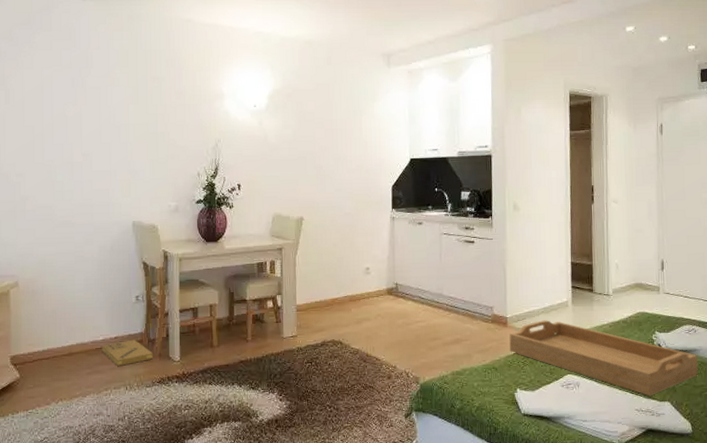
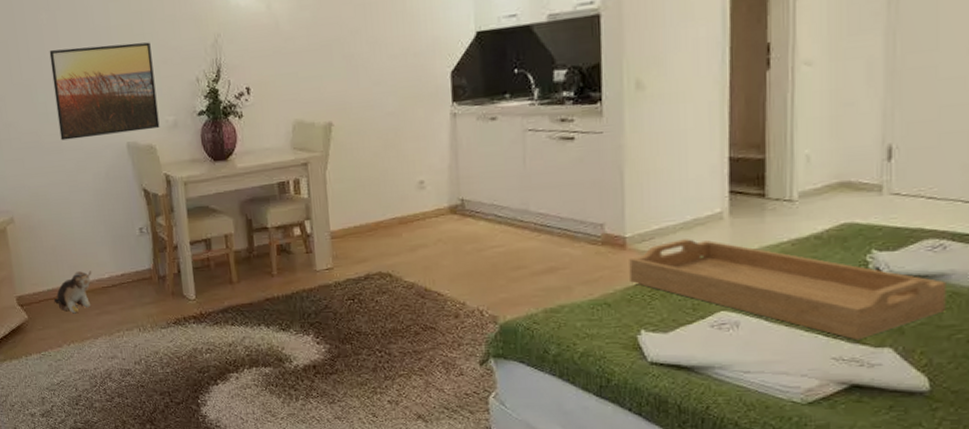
plush toy: none [47,333,88,373] -> present [53,271,92,314]
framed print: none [72,137,163,216] -> present [49,42,160,141]
cardboard box: present [101,339,153,366] -> none [108,276,165,306]

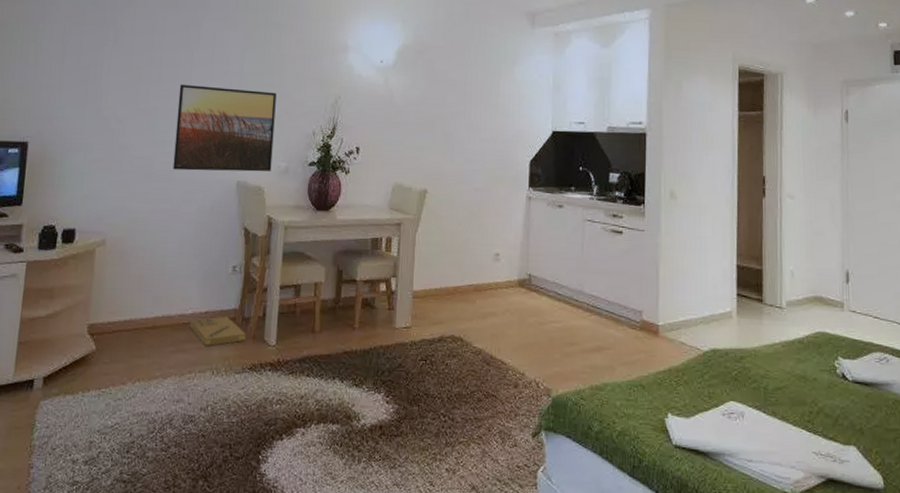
plush toy: present [53,271,92,314] -> none [128,304,176,349]
cardboard box: none [108,276,165,306] -> present [189,316,246,346]
serving tray: present [629,239,946,341] -> none [661,332,891,438]

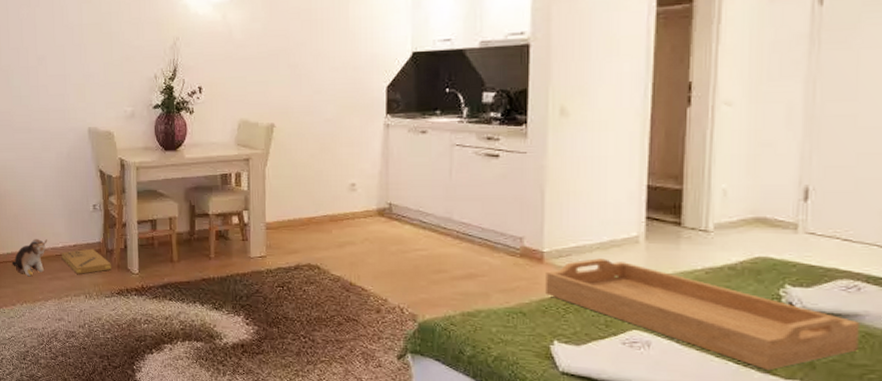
plush toy: none [128,304,176,349] -> present [11,239,48,277]
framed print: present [172,84,277,172] -> none [27,40,119,121]
serving tray: none [661,332,891,438] -> present [545,258,859,371]

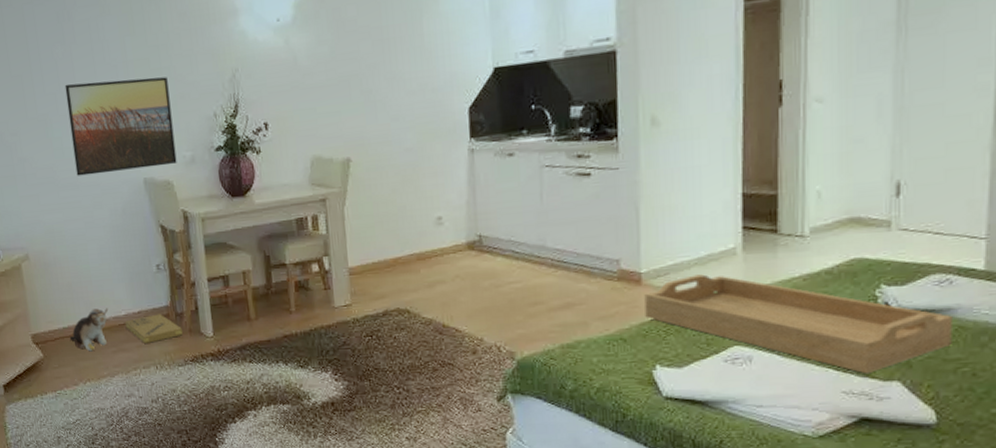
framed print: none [27,40,119,121] -> present [64,77,177,176]

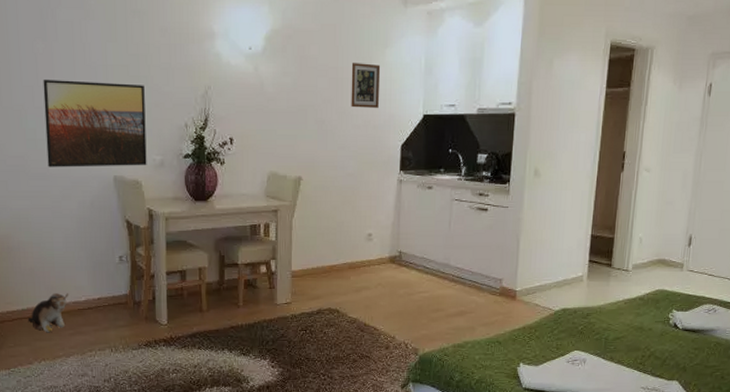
cardboard box: present [124,313,183,344] -> none [84,301,139,328]
picture frame: none [398,16,436,71] -> present [351,63,381,108]
serving tray: present [644,274,952,374] -> none [516,295,714,375]

